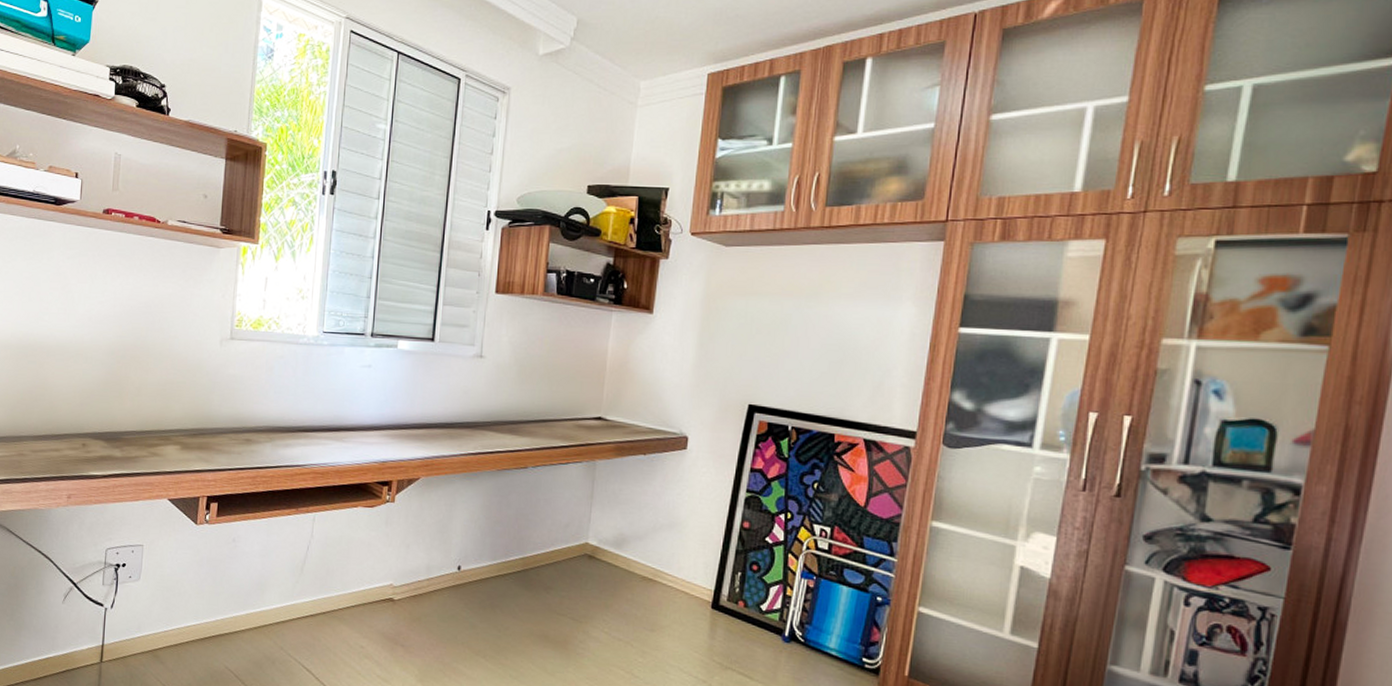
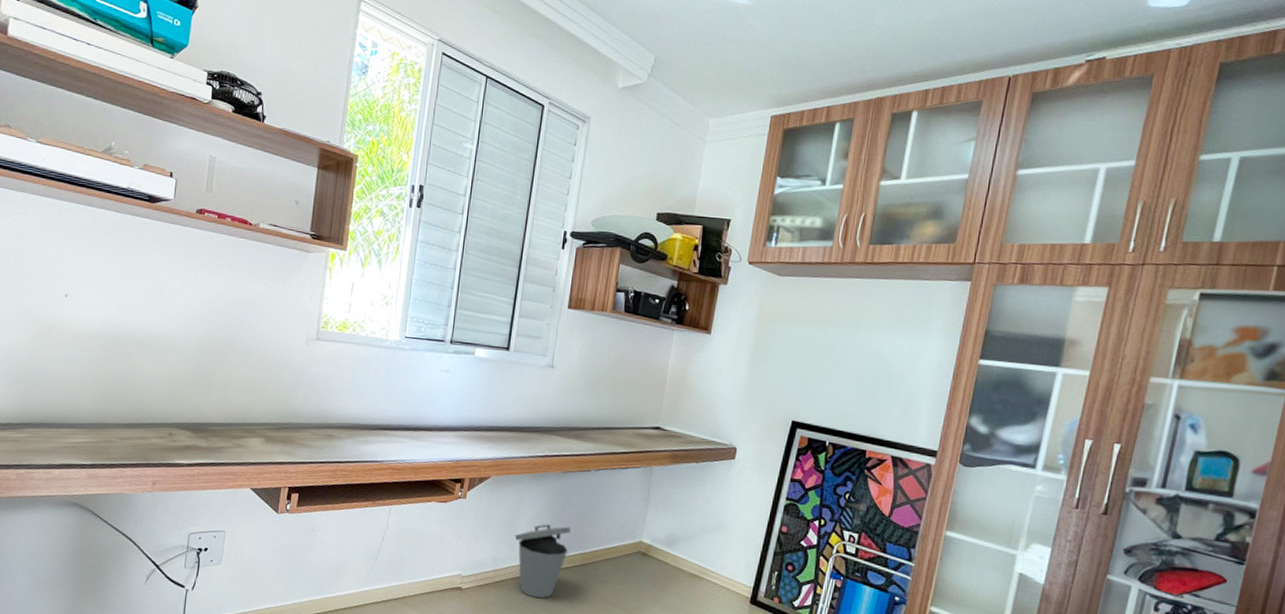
trash can: none [448,527,509,609] -> present [514,524,571,599]

